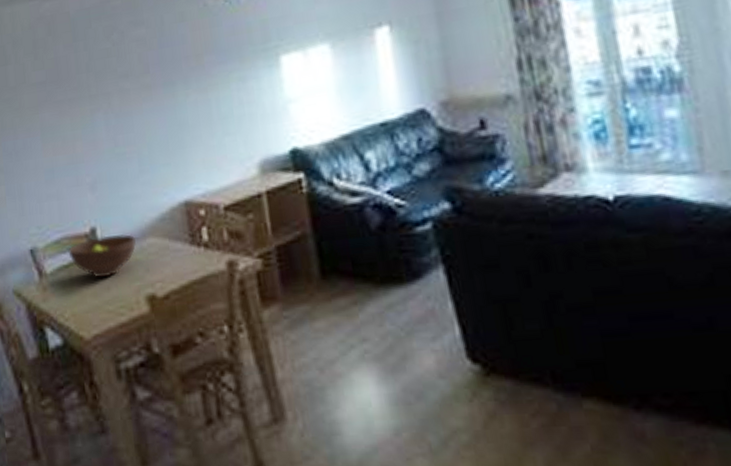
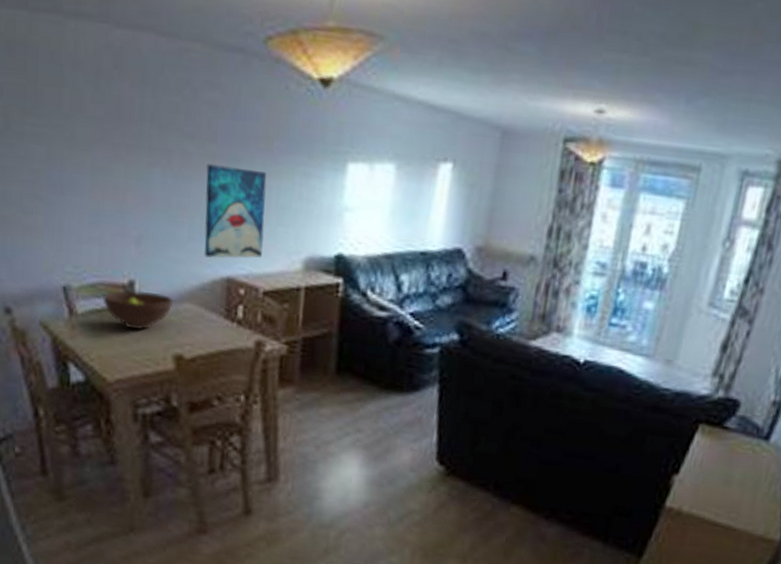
wall art: none [144,88,215,186] -> present [203,164,267,258]

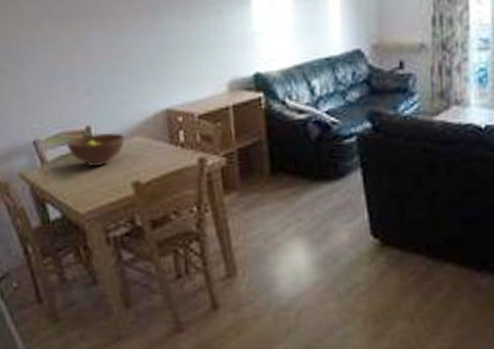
wall art: present [203,164,267,258] -> none [135,16,192,96]

